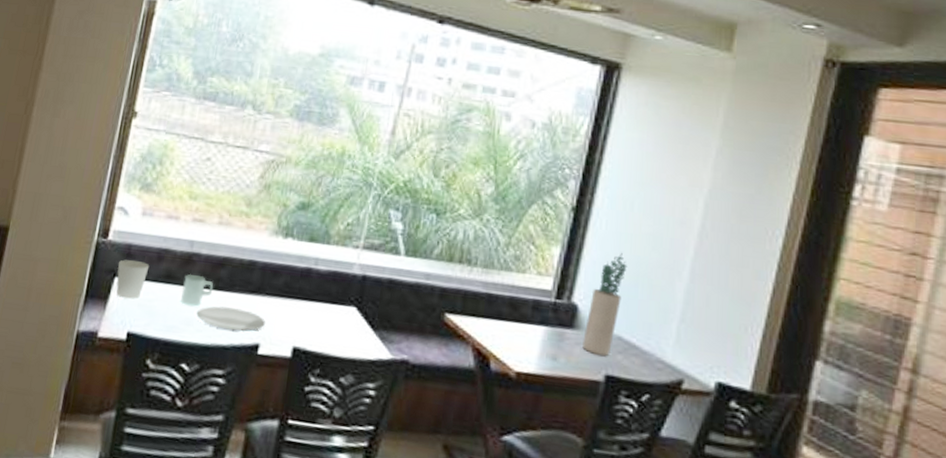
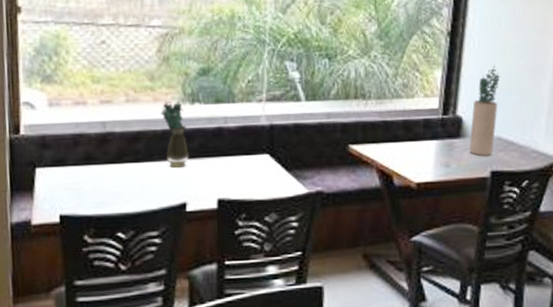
dixie cup: present [115,259,150,300] -> none [35,149,68,187]
cup: present [180,273,214,307] -> none [103,152,134,182]
plate: present [196,306,265,332] -> none [122,175,188,196]
vase: none [248,228,275,305] -> present [160,99,189,169]

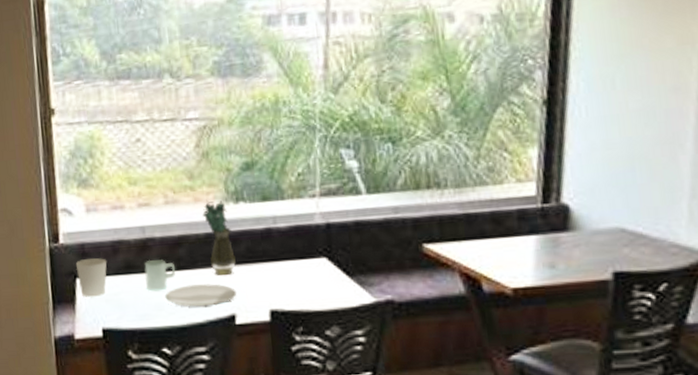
dixie cup: none [35,149,68,187] -> present [75,258,107,298]
cup: none [103,152,134,182] -> present [144,259,176,292]
plate: none [122,175,188,196] -> present [165,284,236,307]
vase: present [469,65,500,157] -> none [581,137,619,254]

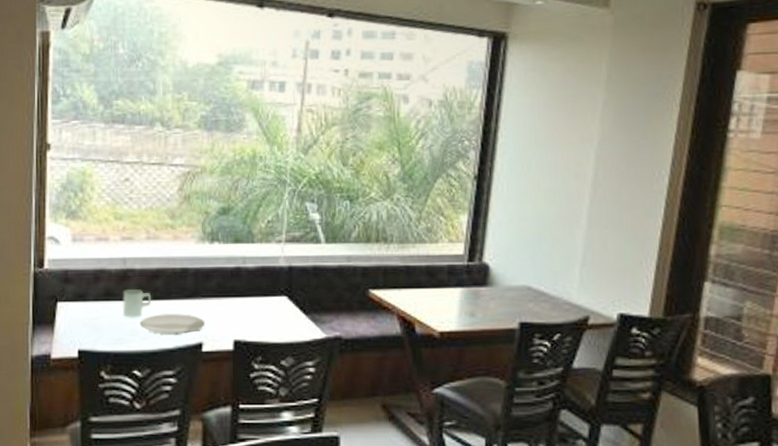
dixie cup: present [75,258,107,298] -> none [58,285,88,321]
vase: present [202,199,236,276] -> none [180,238,207,308]

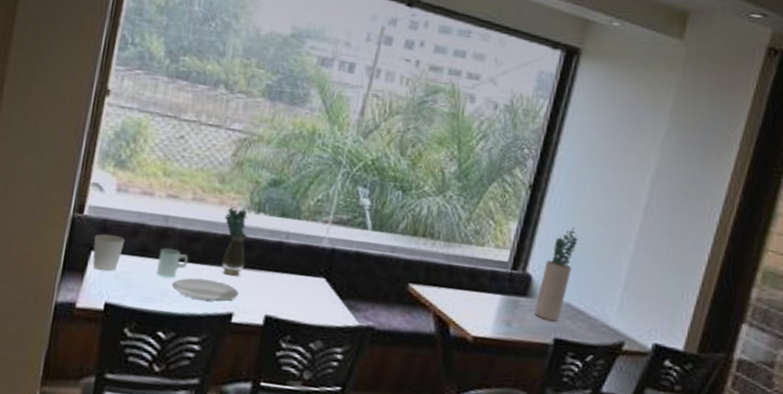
dixie cup: none [58,285,88,321] -> present [92,234,126,273]
vase: none [180,238,207,308] -> present [221,204,248,277]
vase: none [496,211,530,307] -> present [535,226,578,322]

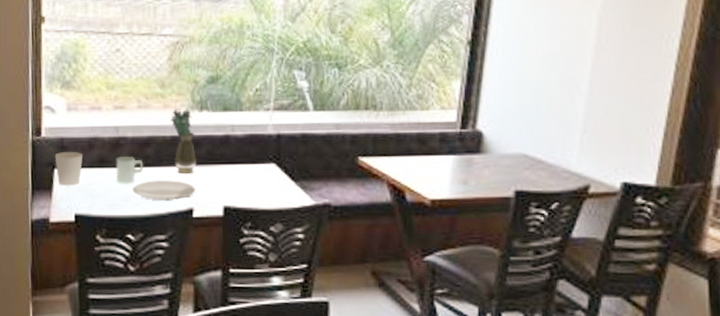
vase: present [535,226,578,322] -> none [490,76,527,175]

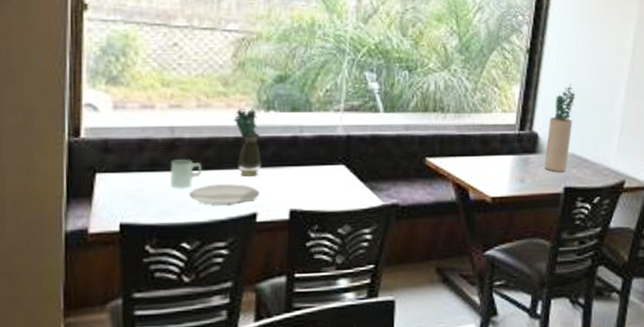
dixie cup: present [54,152,83,187] -> none [96,155,132,194]
vase: none [490,76,527,175] -> present [544,83,576,173]

